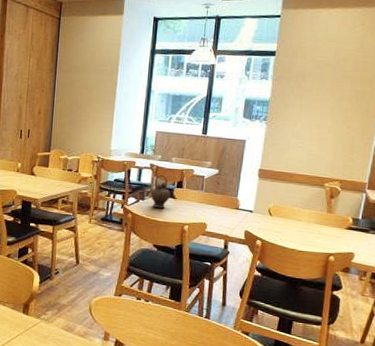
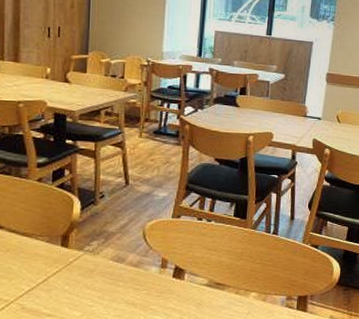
teapot: present [148,174,171,209] -> none [207,80,233,119]

